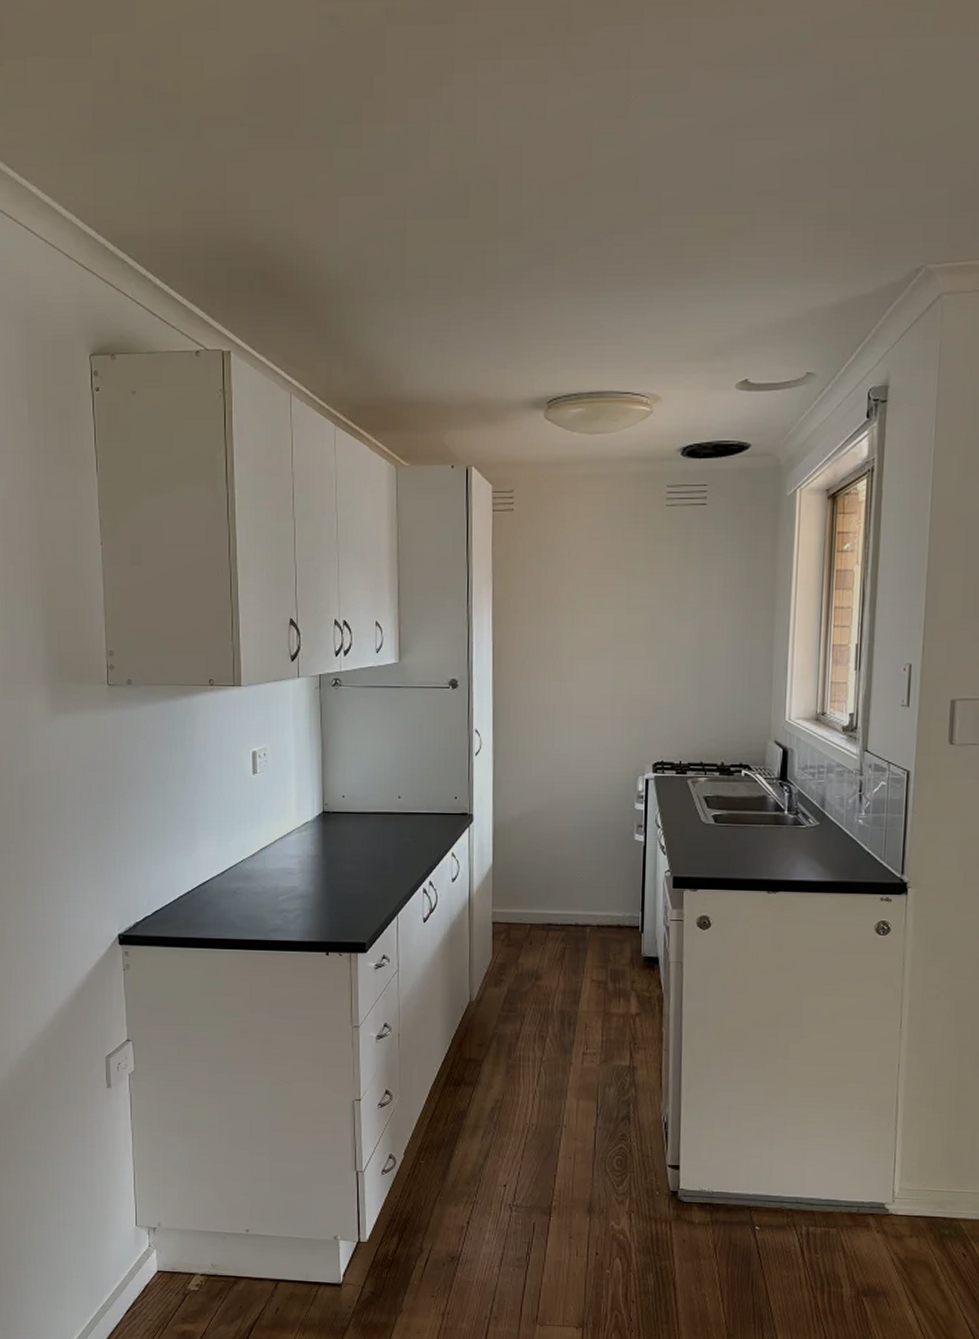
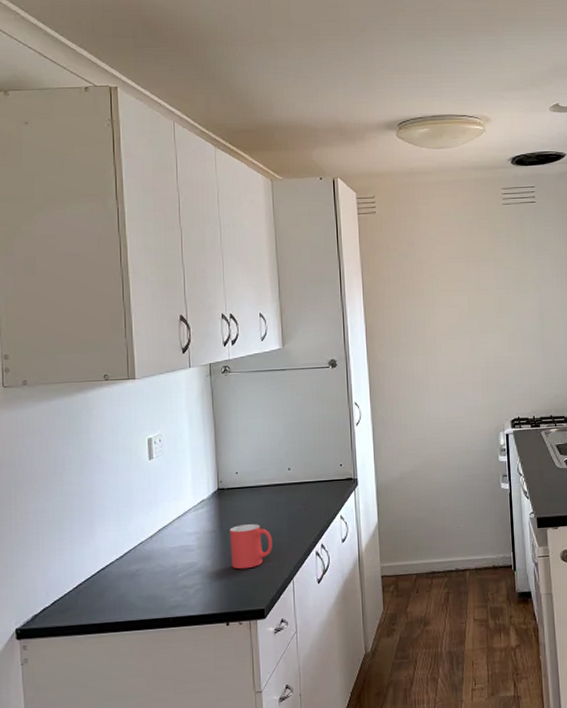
mug: none [333,852,377,899] -> present [229,524,272,570]

